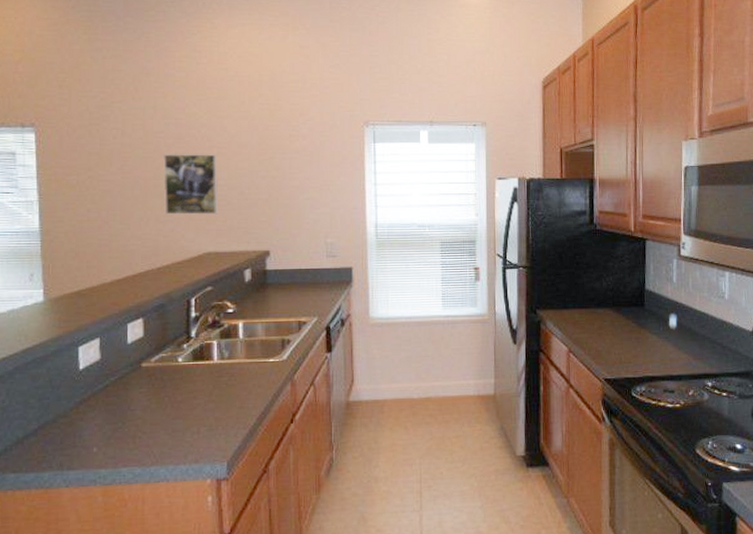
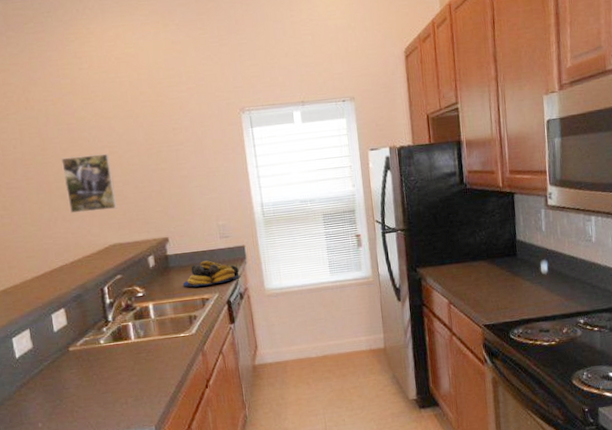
fruit bowl: none [279,280,343,308] -> present [182,260,240,287]

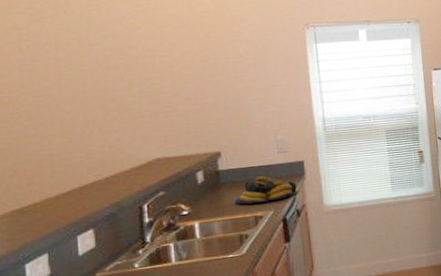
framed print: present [60,153,118,214] -> none [101,63,165,125]

